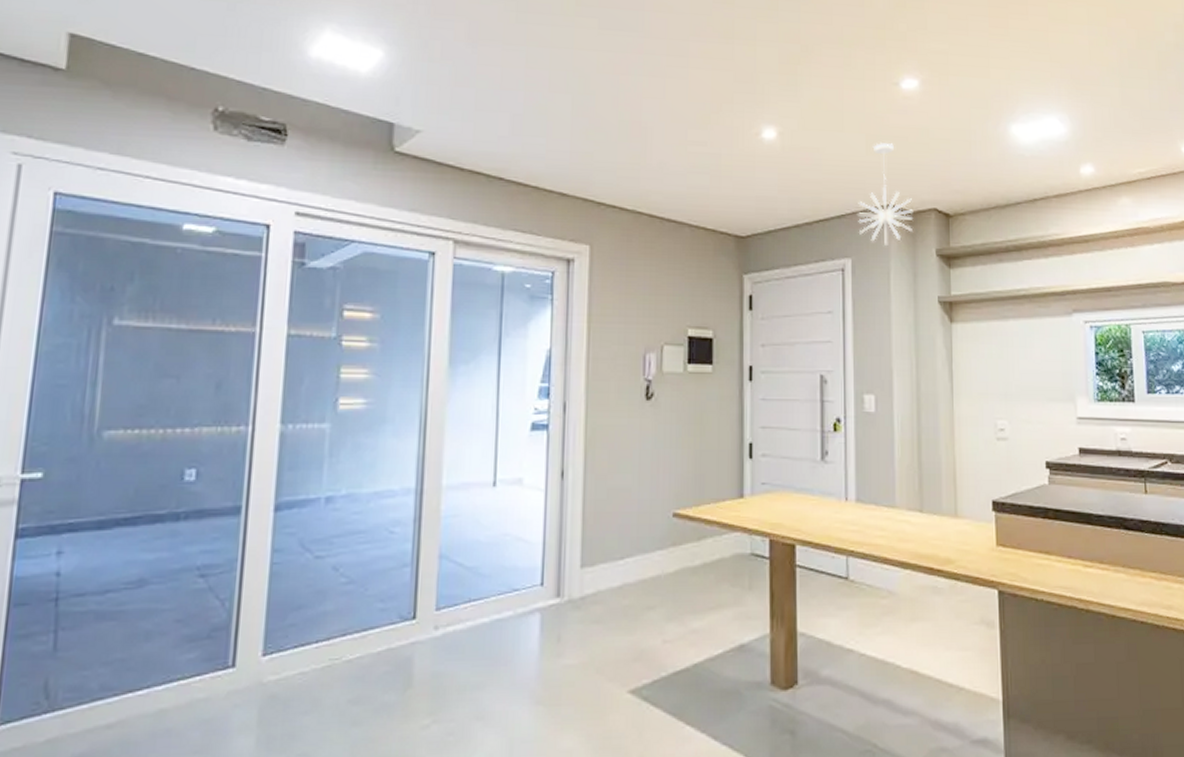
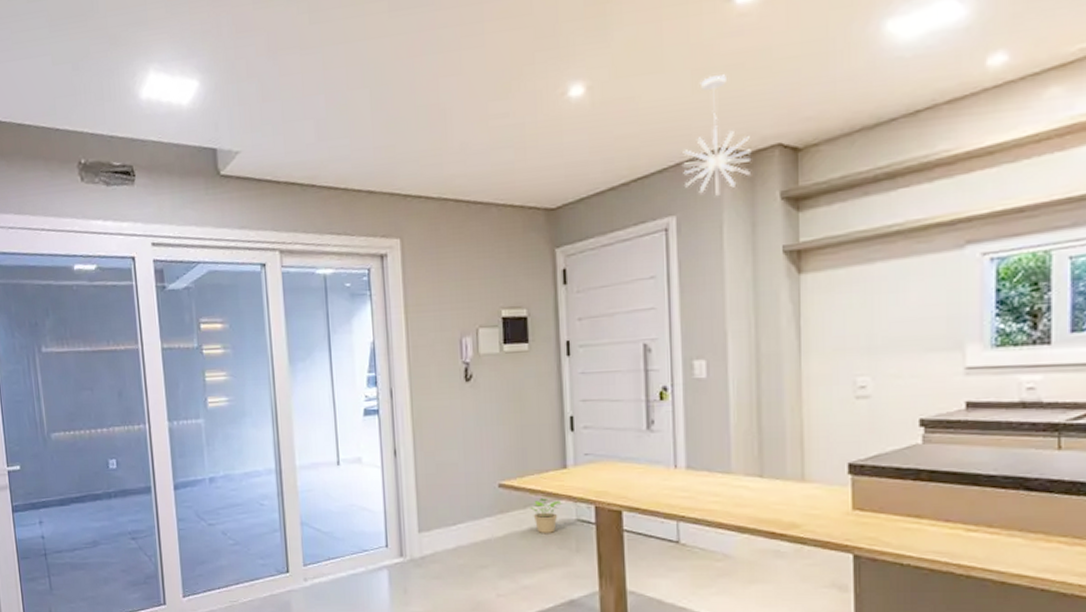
potted plant: none [704,528,737,569] -> present [530,496,562,533]

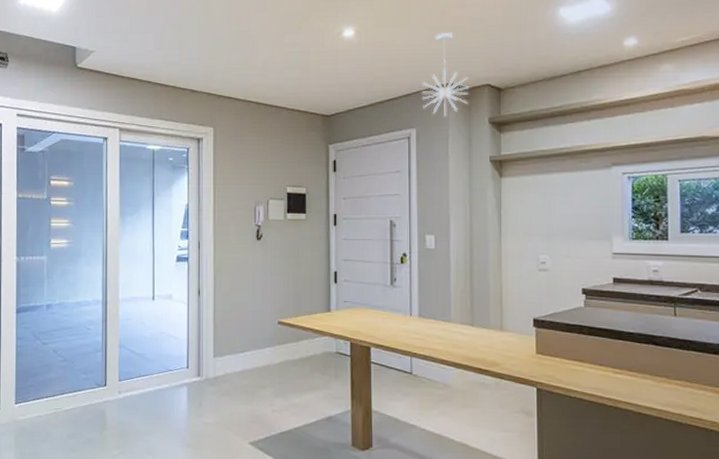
potted plant: present [530,496,562,533] -> none [301,333,326,362]

